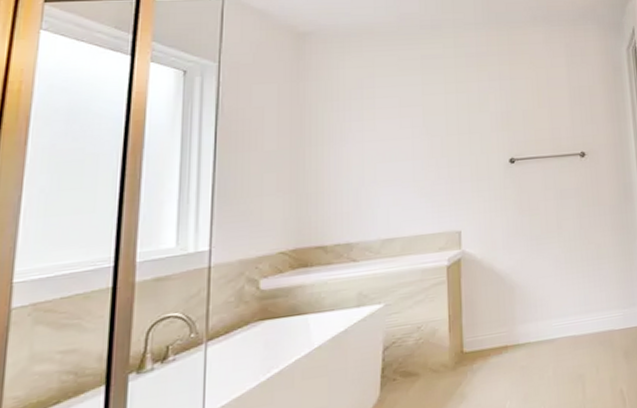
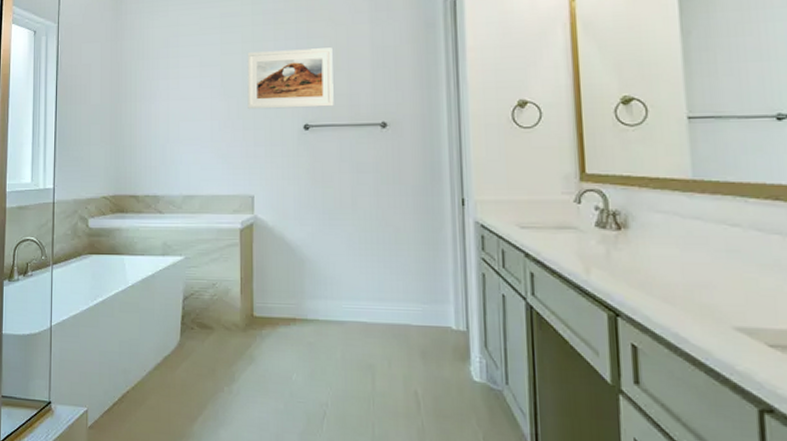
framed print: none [450,88,537,148] -> present [247,47,334,110]

